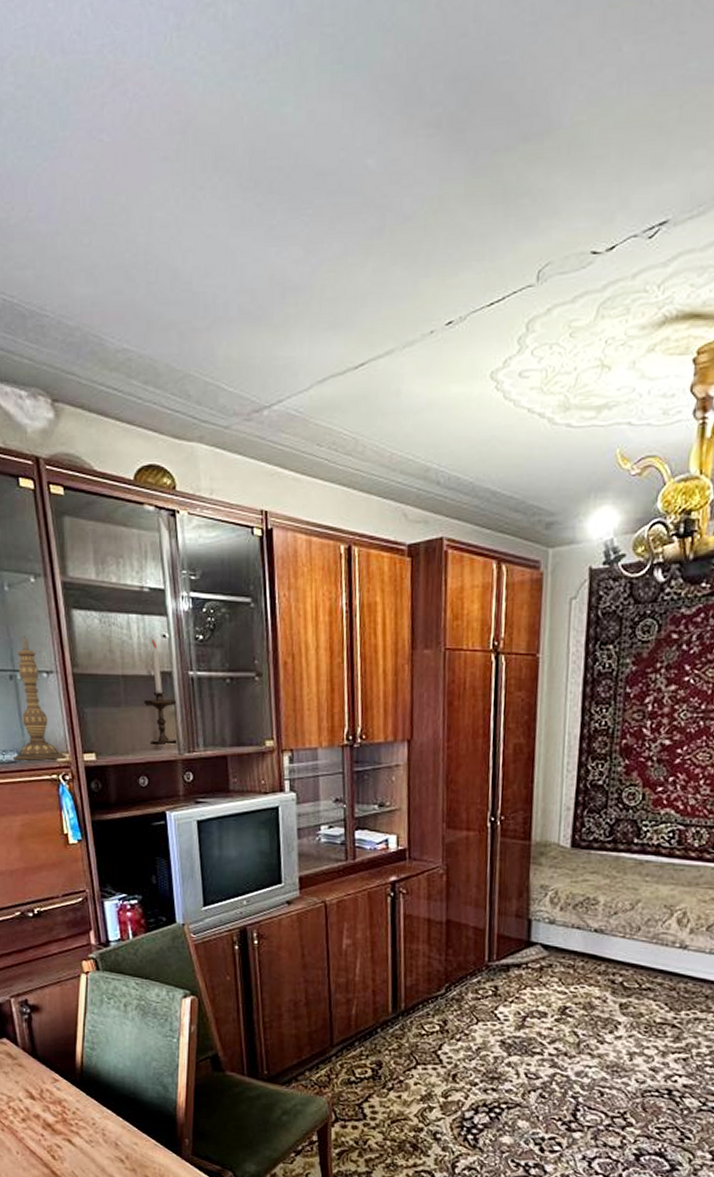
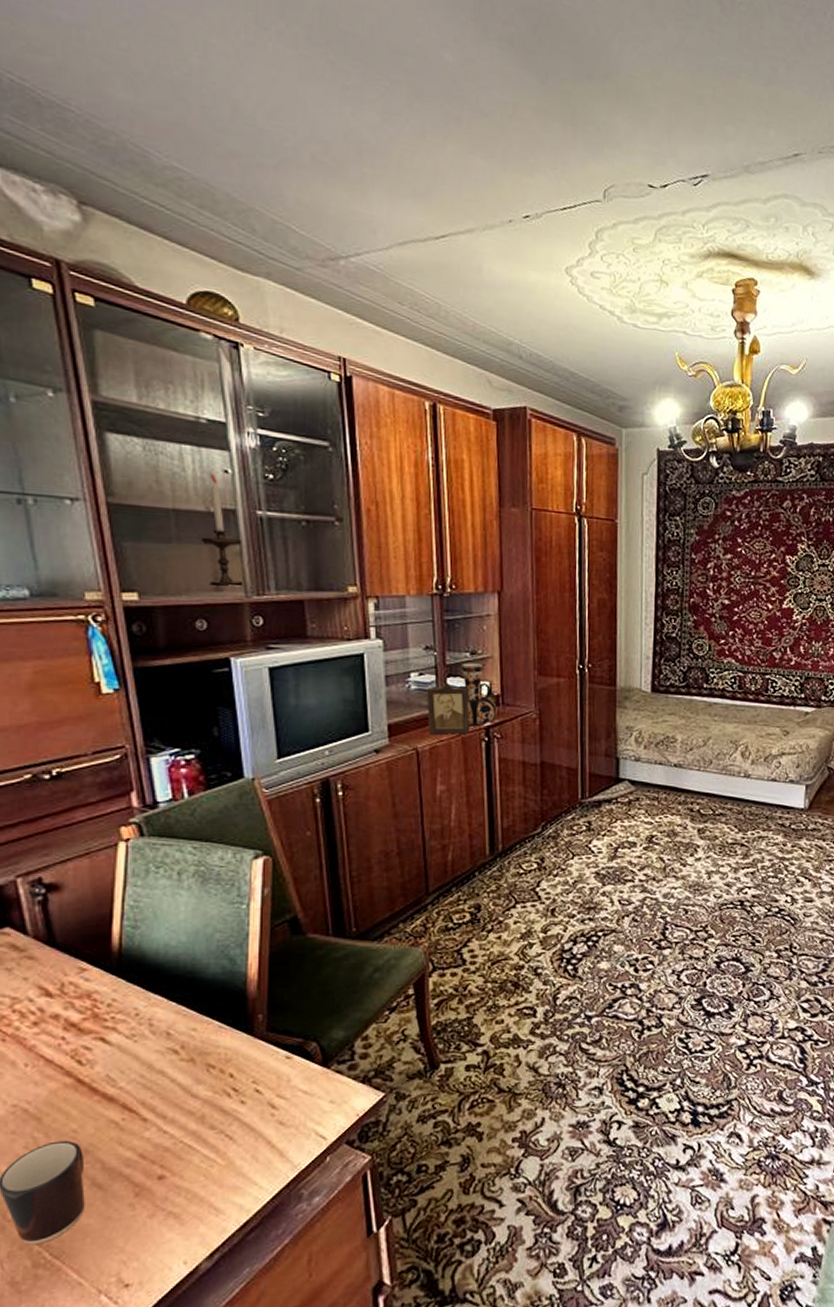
candlestick: present [14,636,66,761] -> none [22,456,98,598]
photo frame: none [335,835,377,889] -> present [426,682,470,735]
decorative vase: none [365,814,405,881] -> present [458,661,499,727]

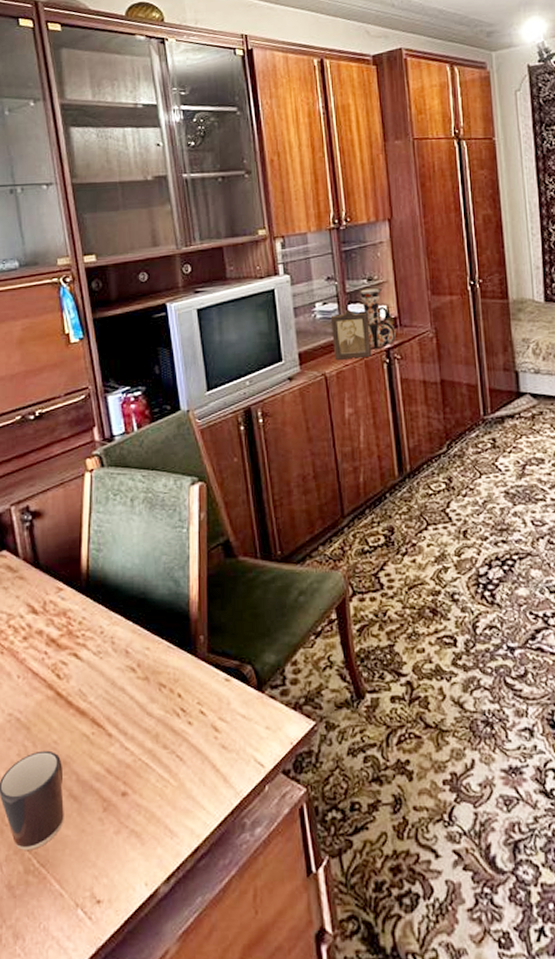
candlestick: present [200,473,242,586] -> none [141,147,174,242]

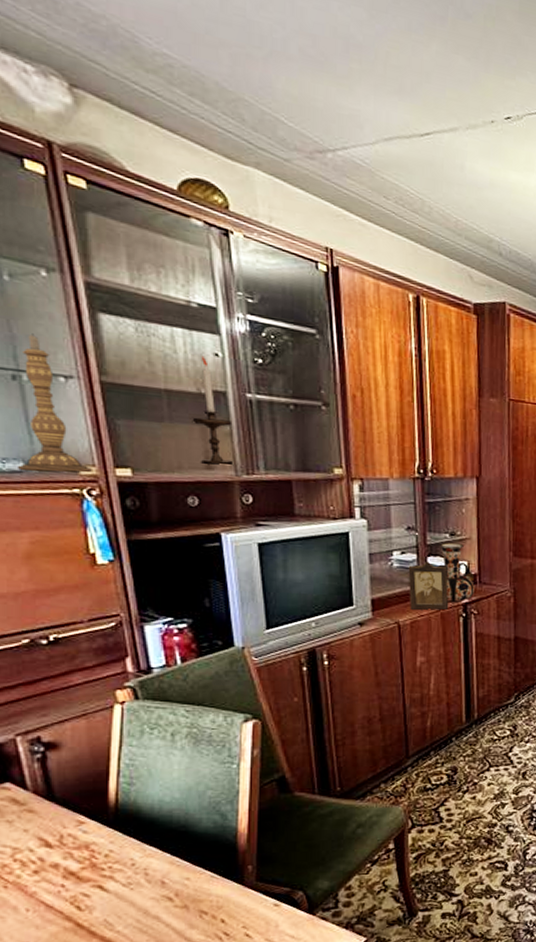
candlestick: none [14,153,66,267] -> present [18,333,92,473]
candlestick: none [141,147,174,242] -> present [192,355,232,465]

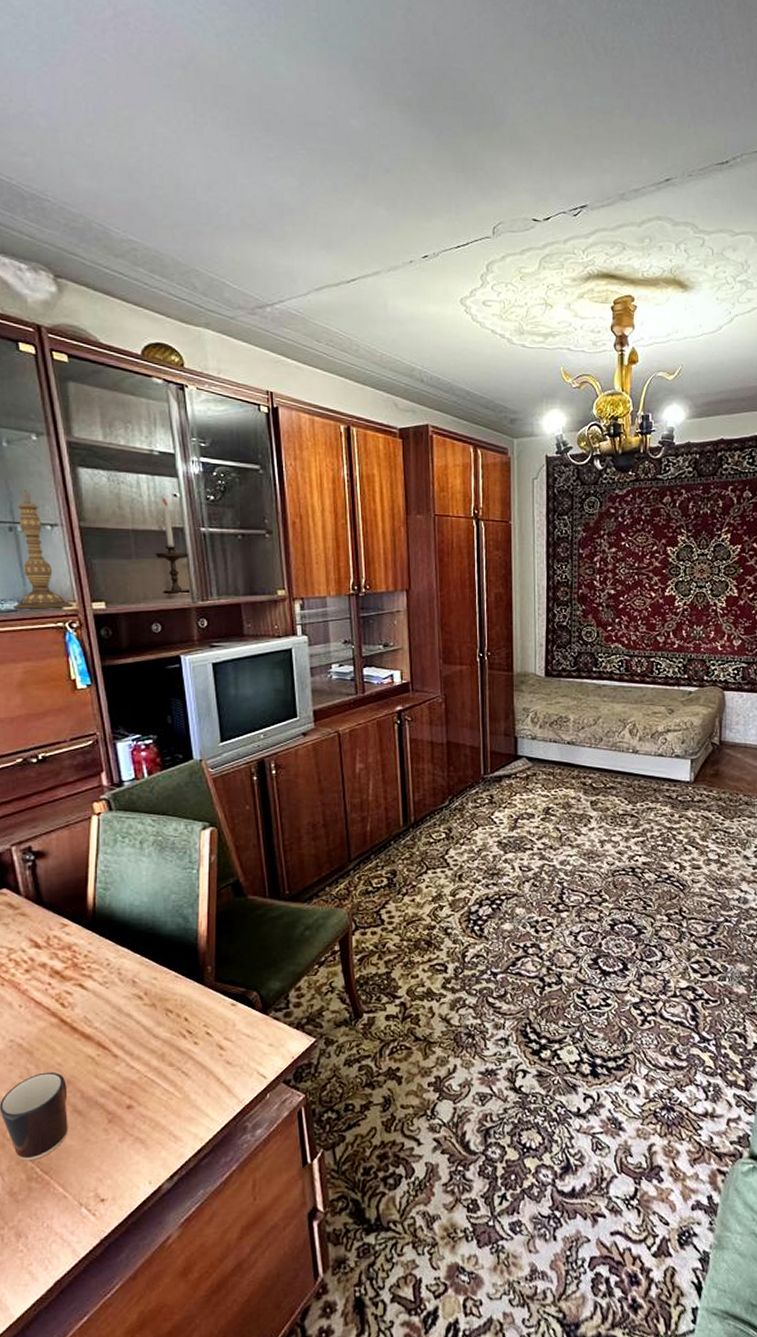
photo frame: present [408,561,449,611] -> none [346,672,384,719]
decorative vase: present [438,542,476,603] -> none [373,653,409,711]

